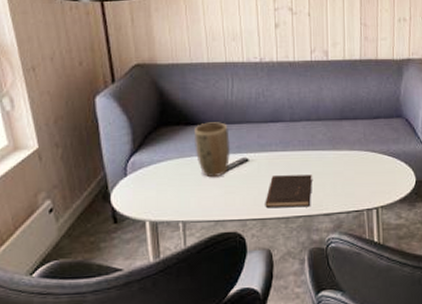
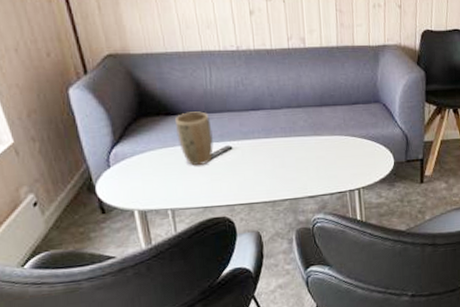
hardcover book: present [265,175,312,209] -> none [251,160,296,194]

